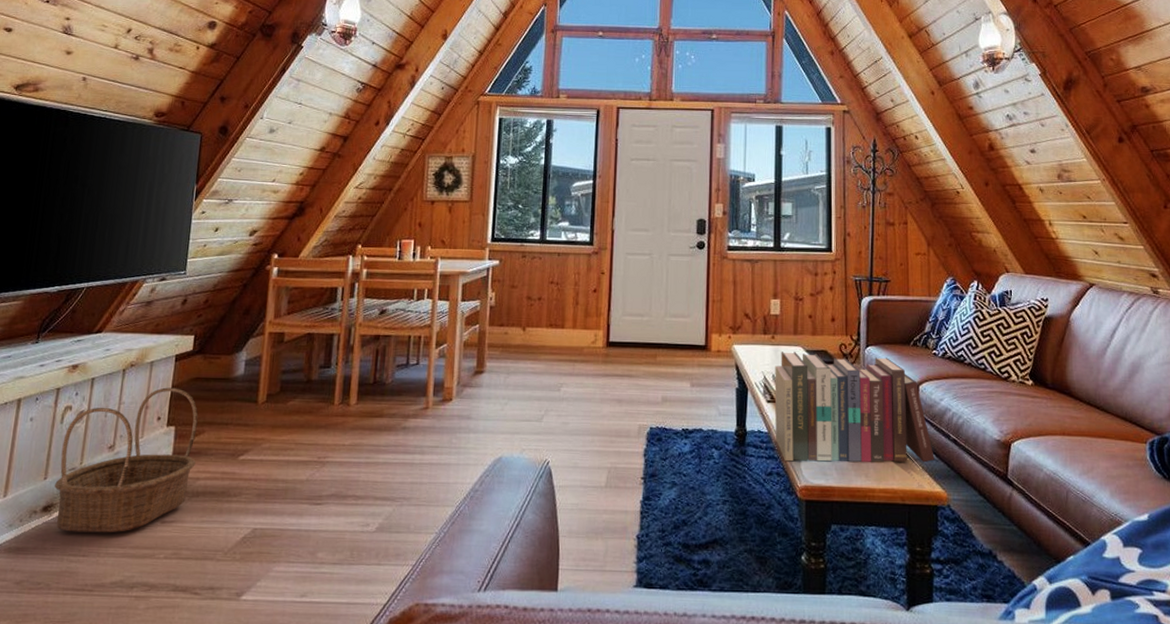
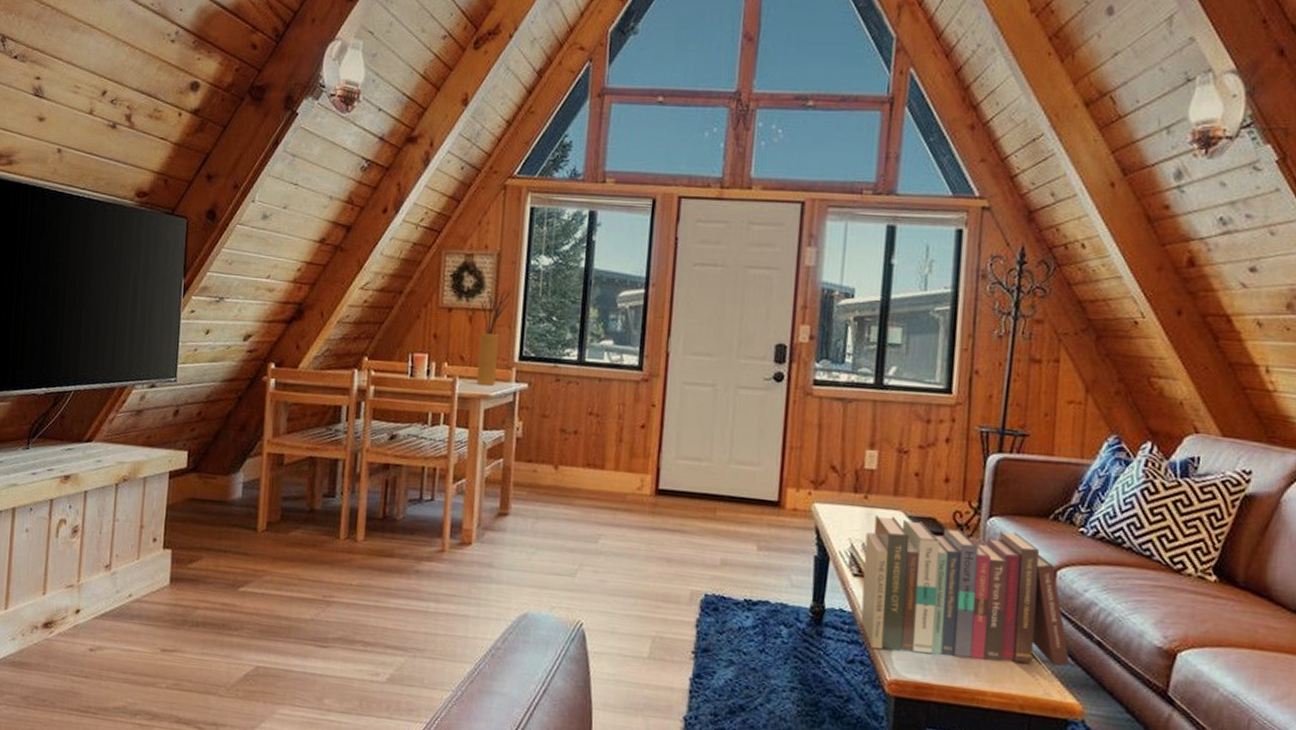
basket: present [54,387,198,533] -> none [54,506,195,657]
vase: none [455,184,483,265] -> present [476,289,510,387]

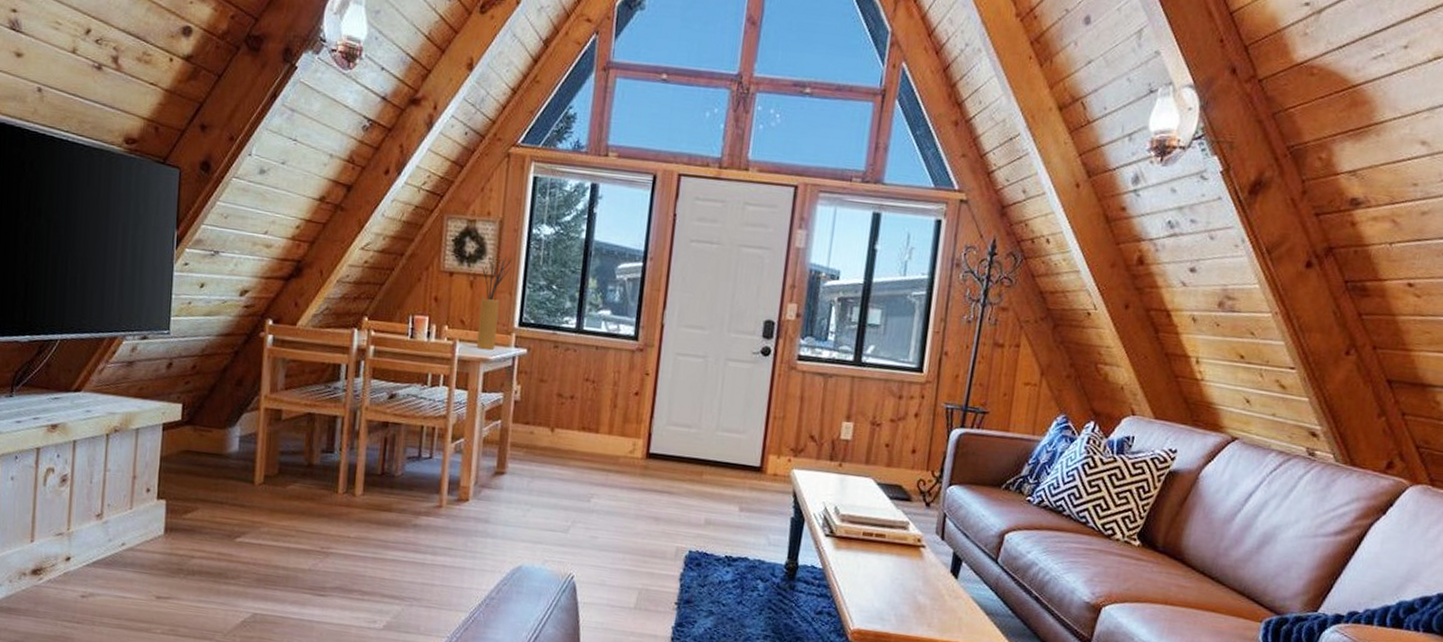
books: present [860,515,1070,667] -> none [829,482,1011,618]

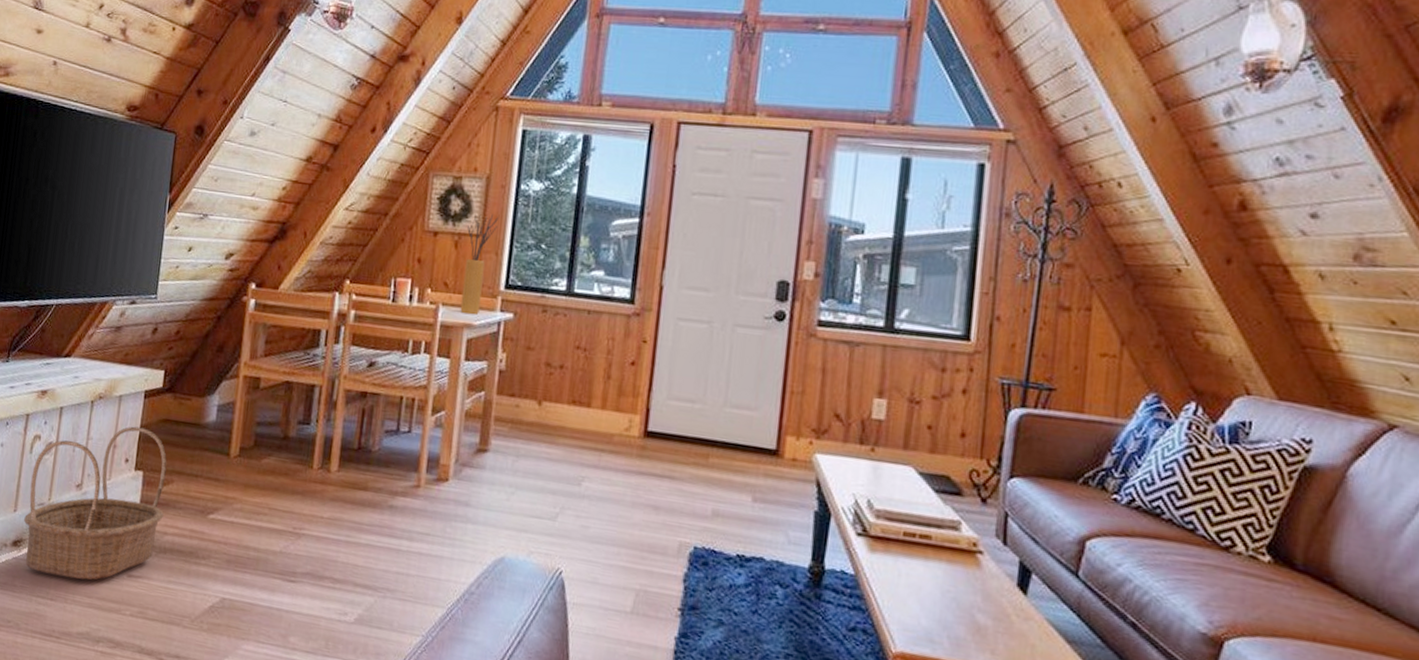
basket: none [42,457,190,603] -> present [24,426,167,580]

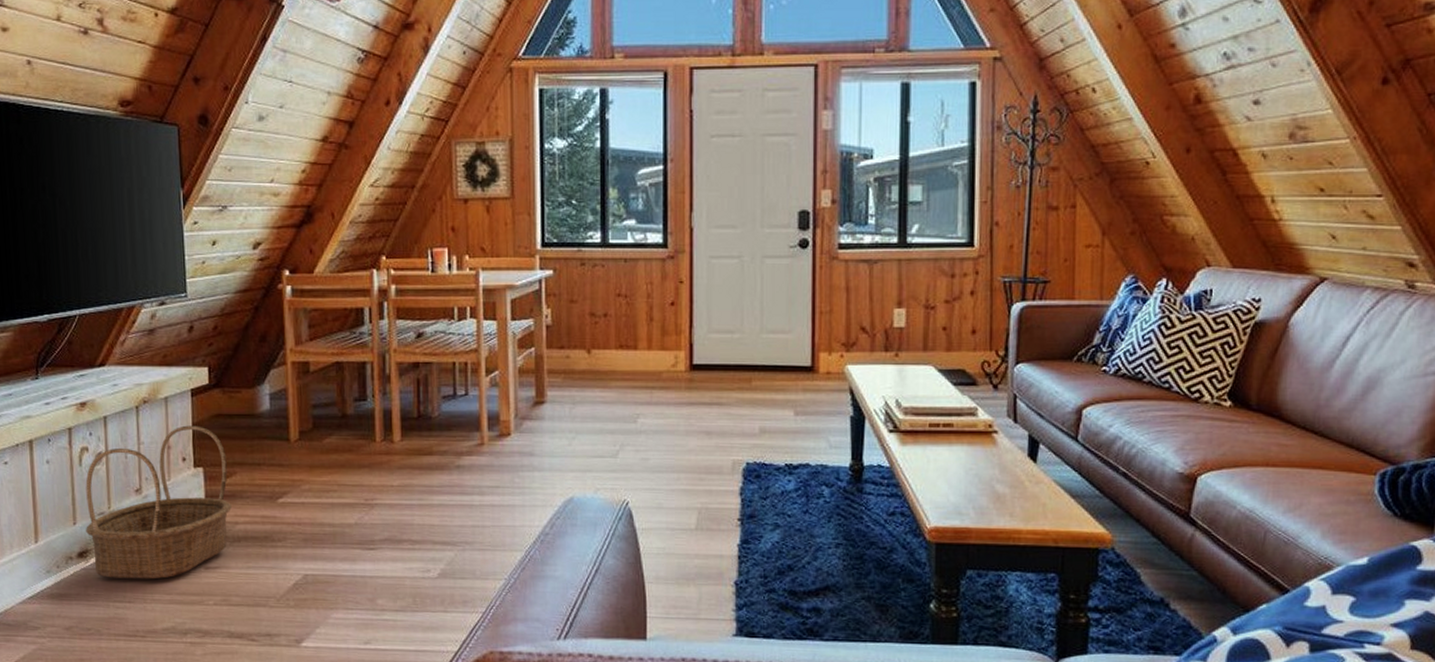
vase: present [460,214,498,316] -> none [496,176,526,276]

